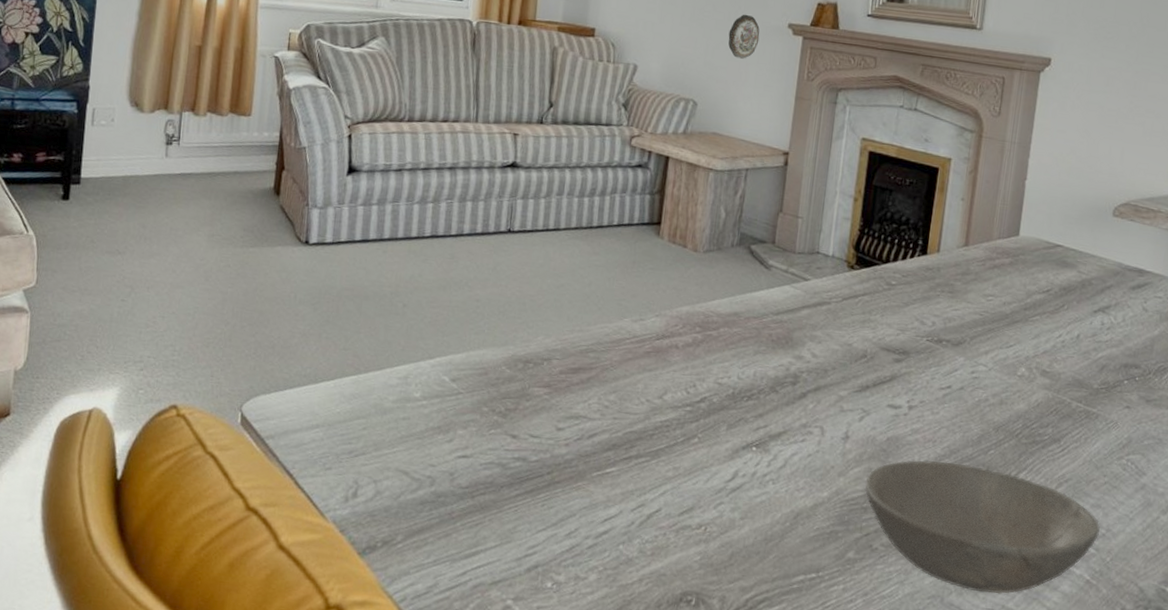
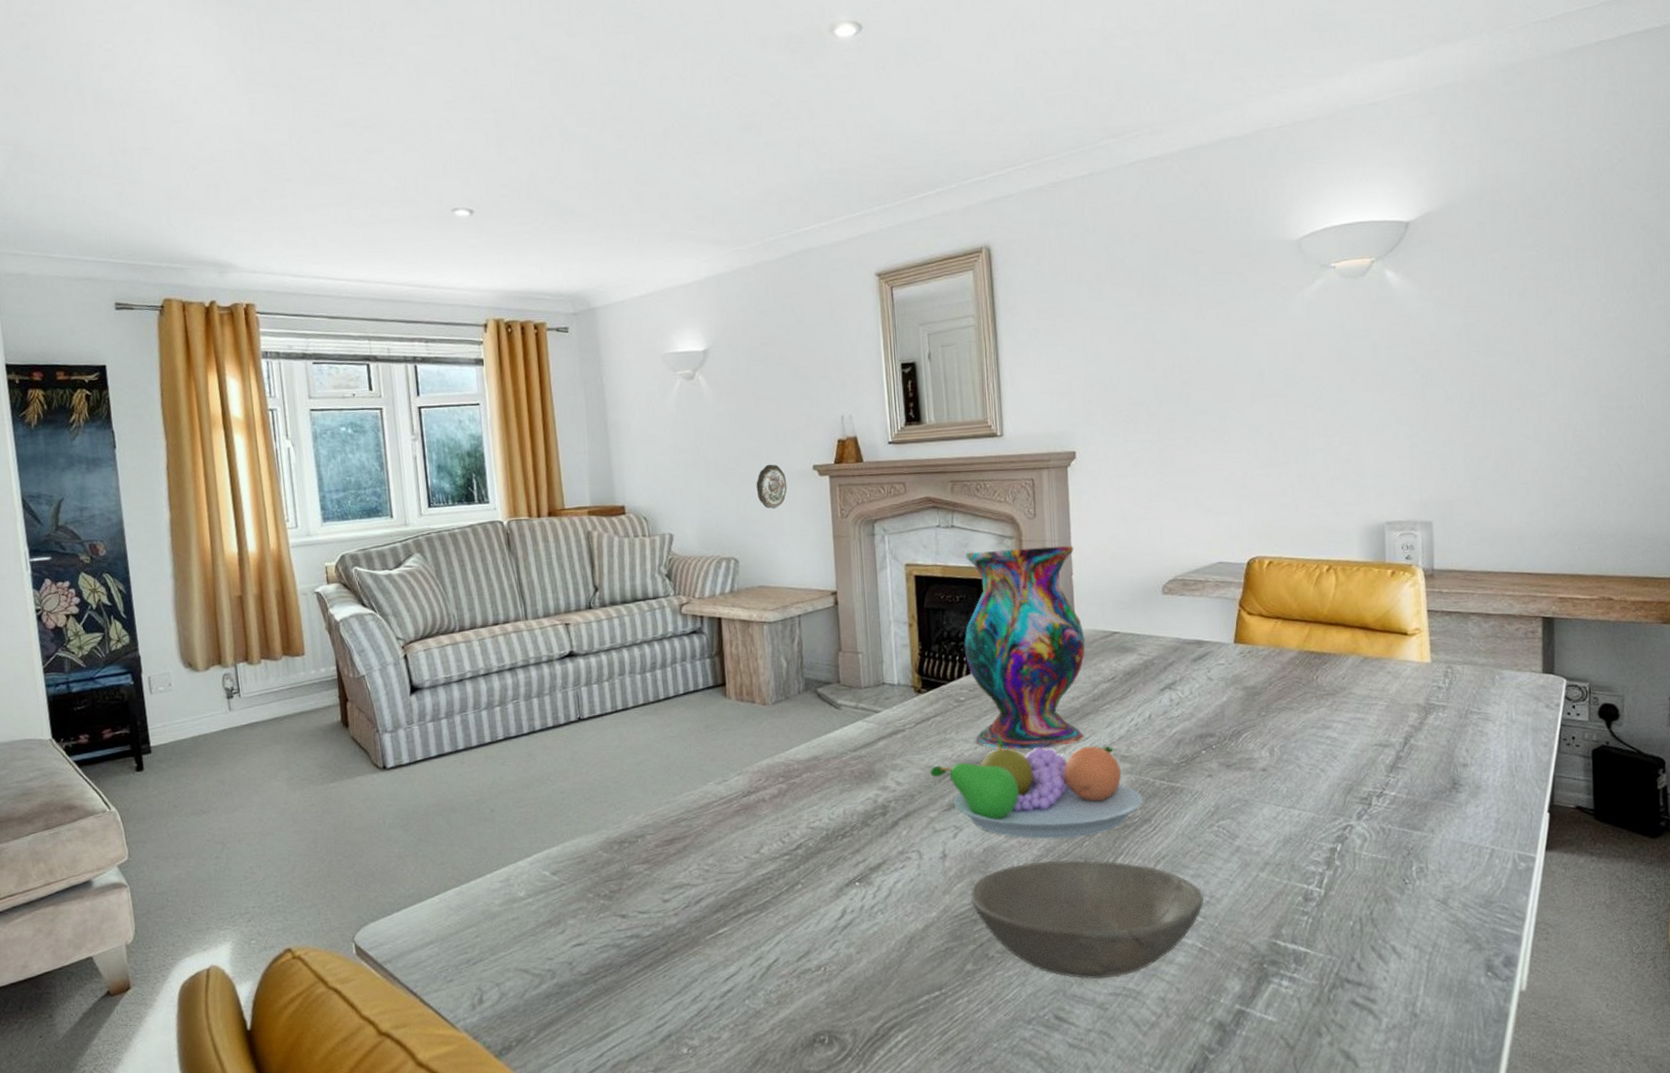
fruit bowl: none [848,327,1057,445] -> present [930,736,1143,840]
vase: none [899,139,1032,349] -> present [964,545,1085,749]

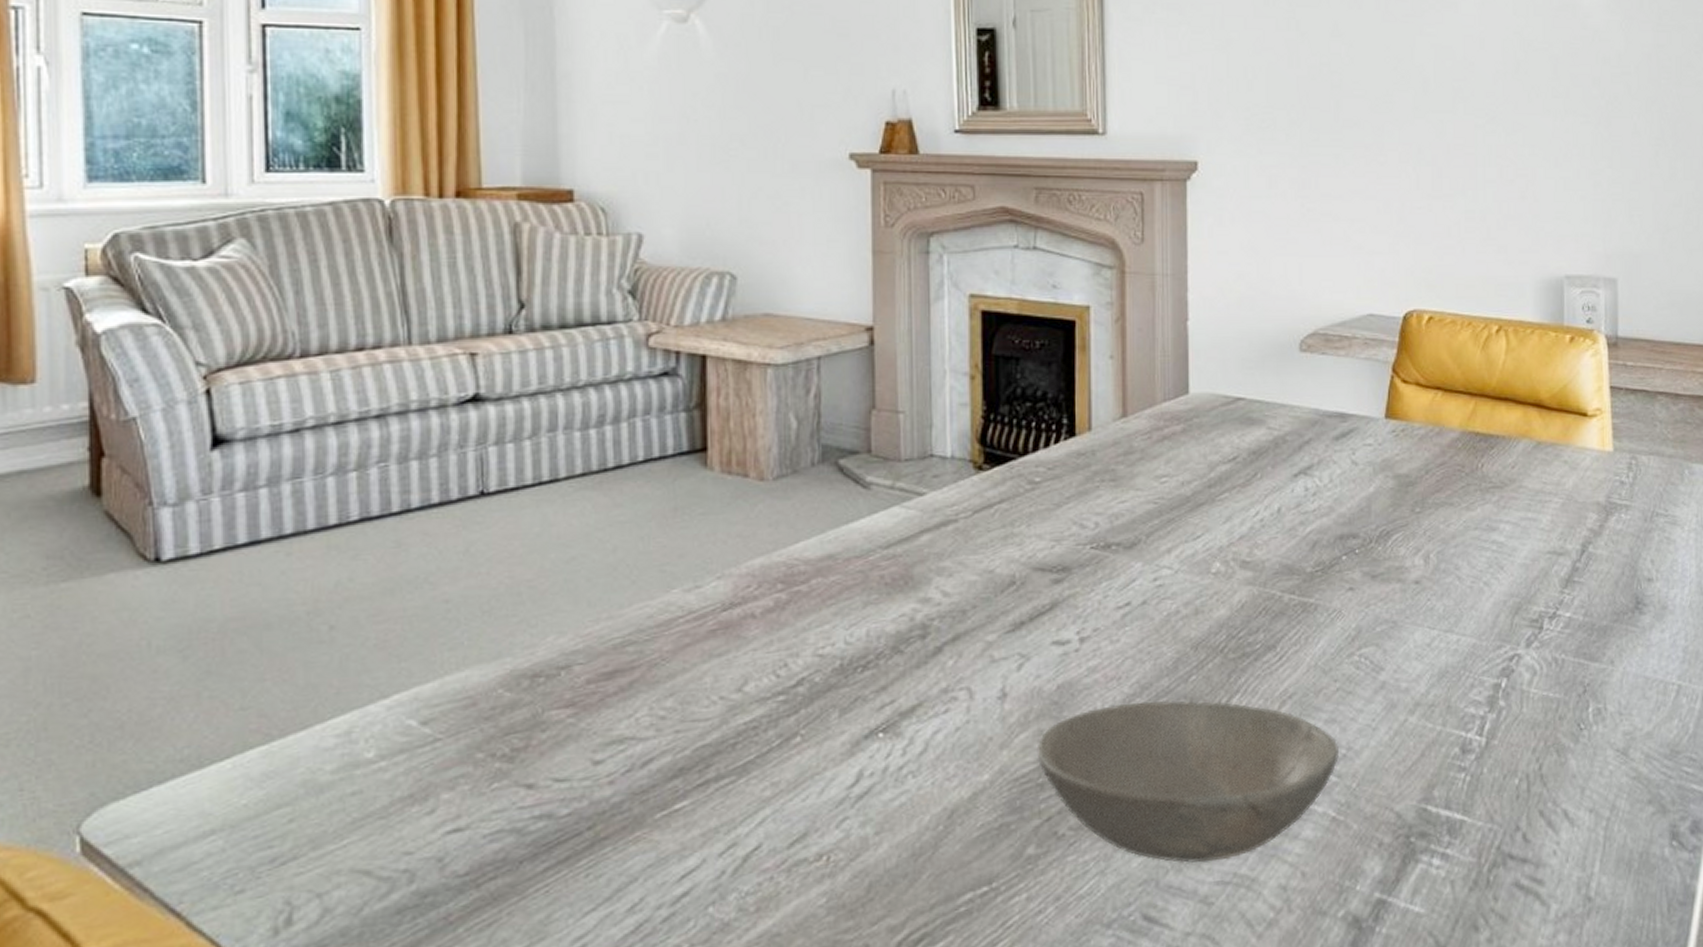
decorative plate: present [756,464,788,510] -> none [768,147,812,210]
fruit bowl: present [930,736,1143,840] -> none [990,532,1268,673]
vase: present [964,545,1085,749] -> none [1043,282,1201,550]

